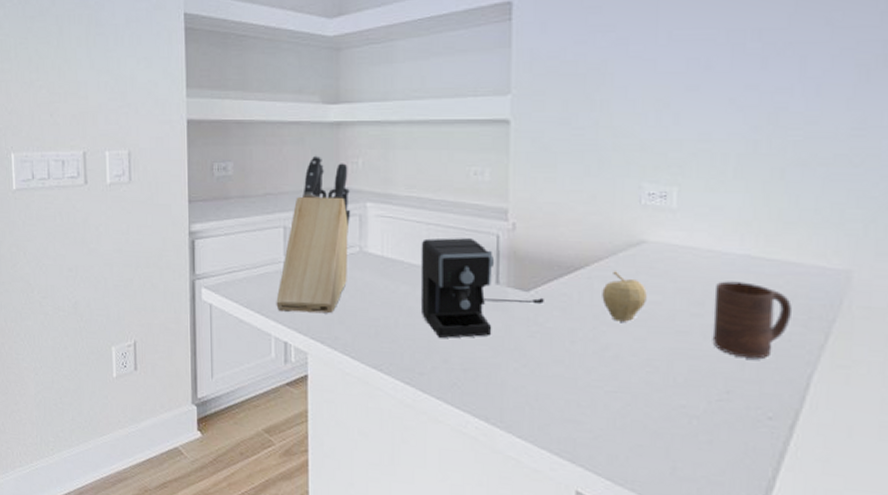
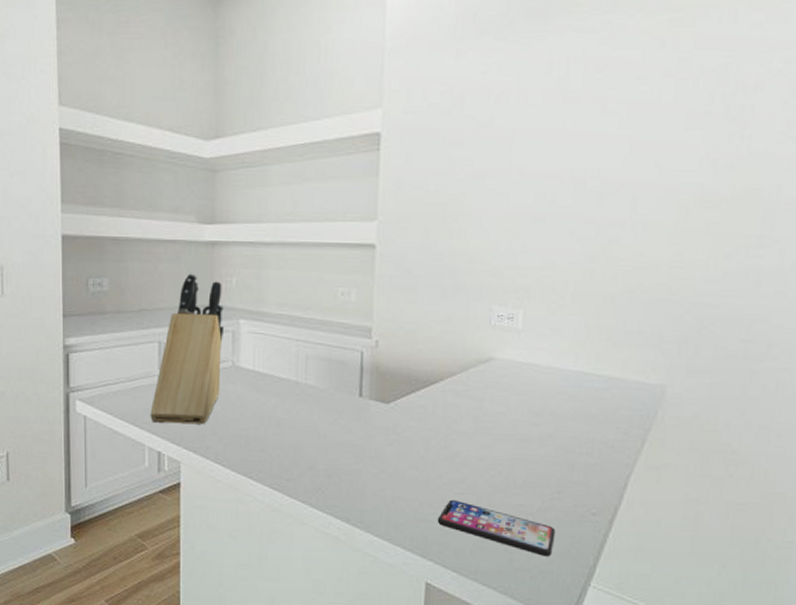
coffee maker: present [420,238,544,338] -> none [289,354,402,447]
smartphone: none [586,398,726,466] -> present [437,499,556,557]
fruit: present [602,271,647,322] -> none [454,385,493,431]
cup: present [712,281,792,359] -> none [548,394,616,463]

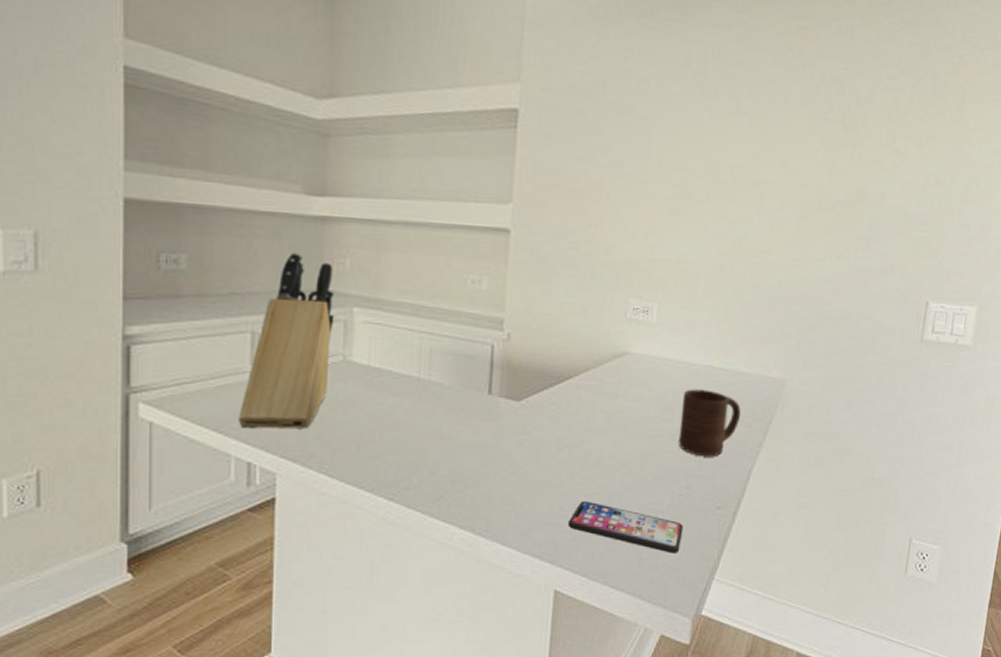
cup: none [548,394,616,463] -> present [678,389,741,457]

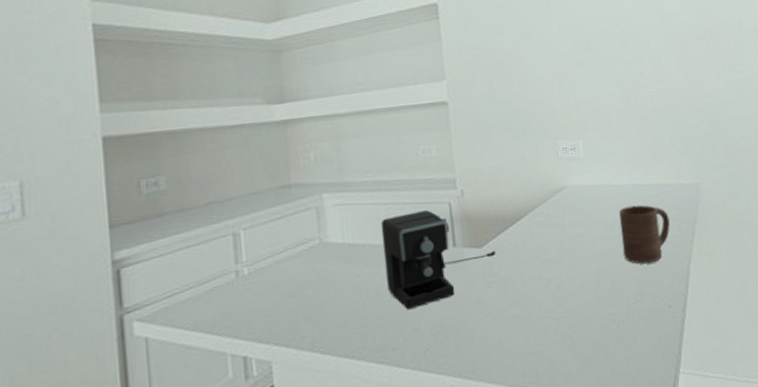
knife block: present [238,252,335,430] -> none [229,155,309,326]
coffee maker: none [408,347,534,450] -> present [380,210,496,309]
smartphone: present [567,500,684,553] -> none [543,325,645,358]

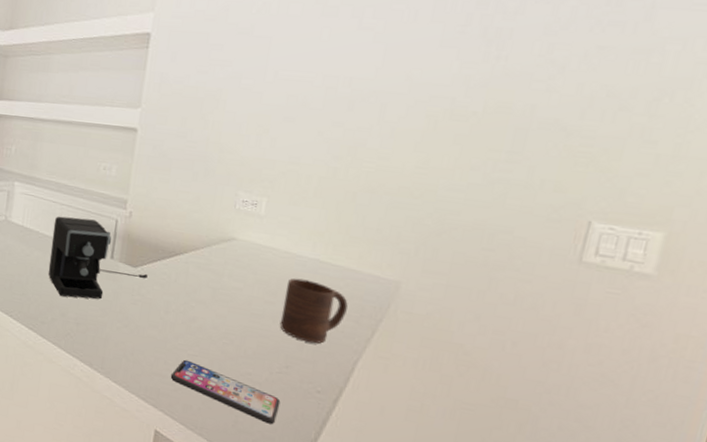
smartphone: none [543,325,645,358] -> present [170,359,281,425]

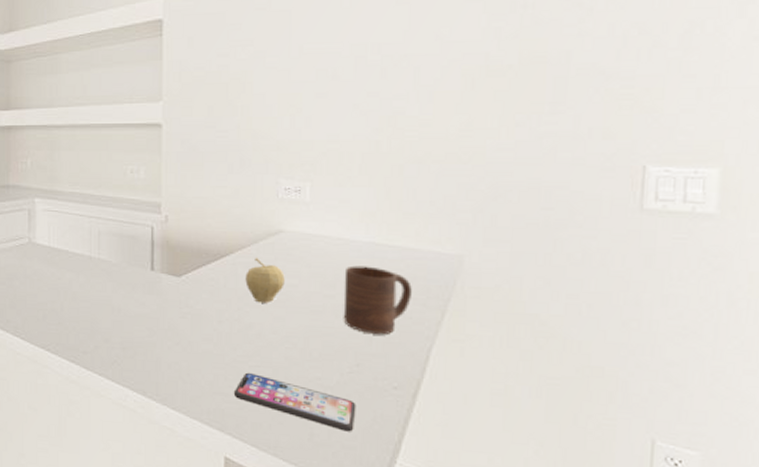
coffee maker: present [48,216,148,300] -> none [84,229,194,320]
fruit: none [194,259,232,302] -> present [245,258,285,303]

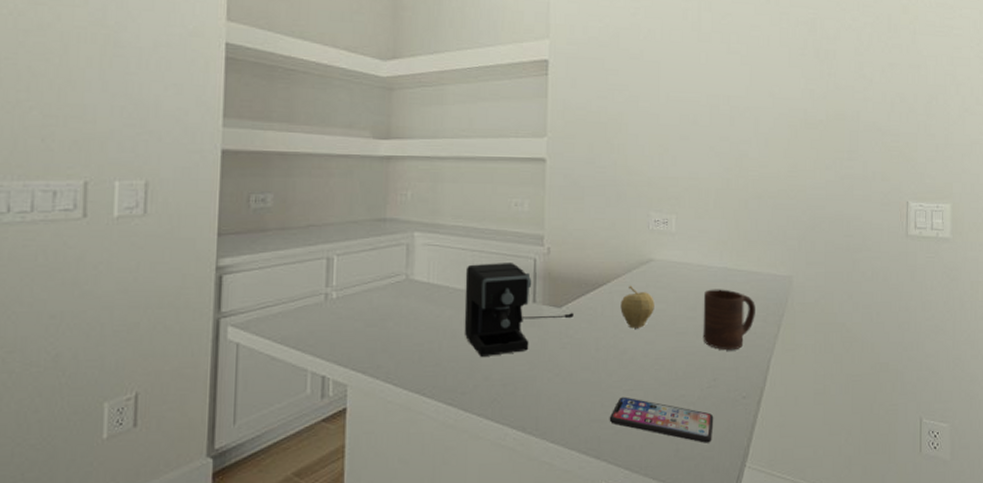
coffee maker: none [84,229,194,320] -> present [464,263,574,356]

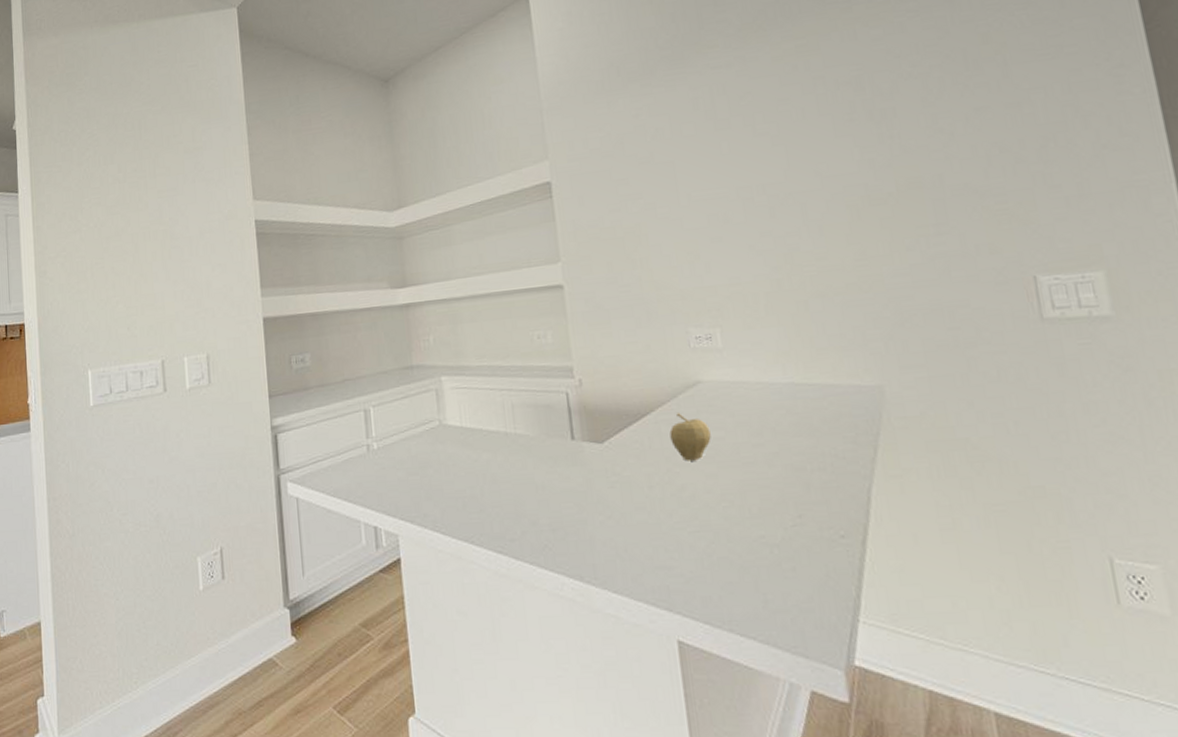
coffee maker: present [464,263,574,356] -> none [496,399,618,501]
smartphone: present [609,396,714,443] -> none [676,539,809,593]
cup: present [702,289,755,351] -> none [769,408,841,481]

